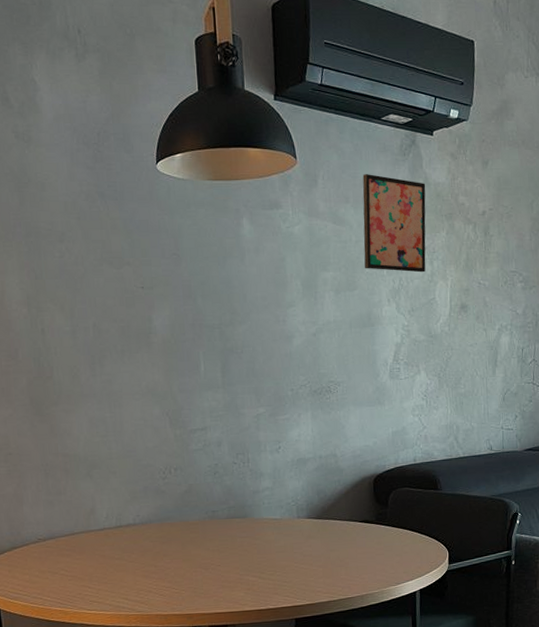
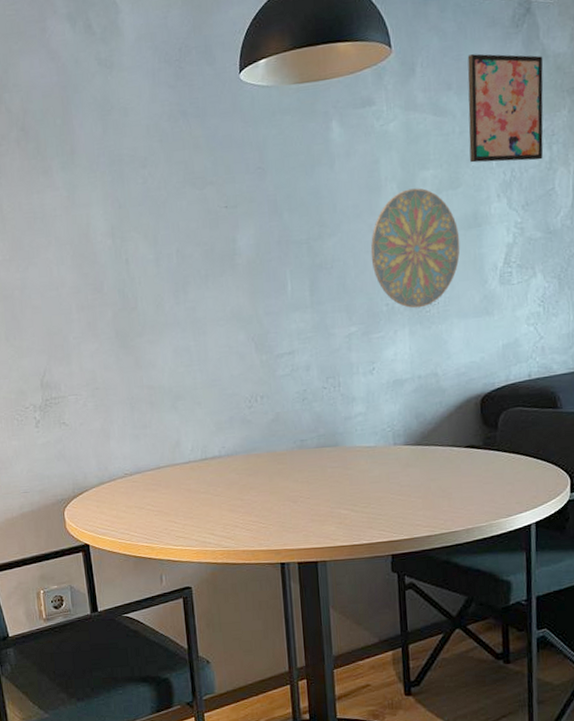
decorative plate: none [277,287,356,395] -> present [370,188,460,309]

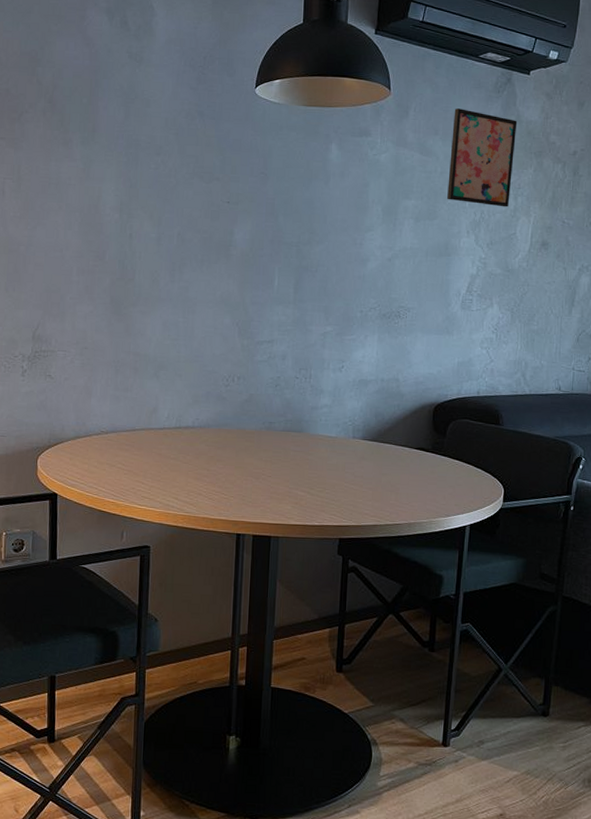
decorative plate: present [370,188,460,309] -> none [352,213,431,319]

